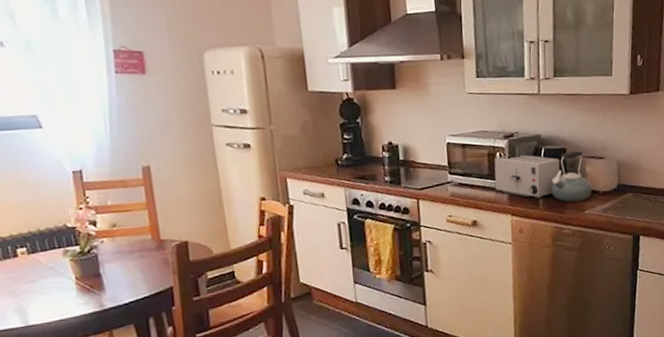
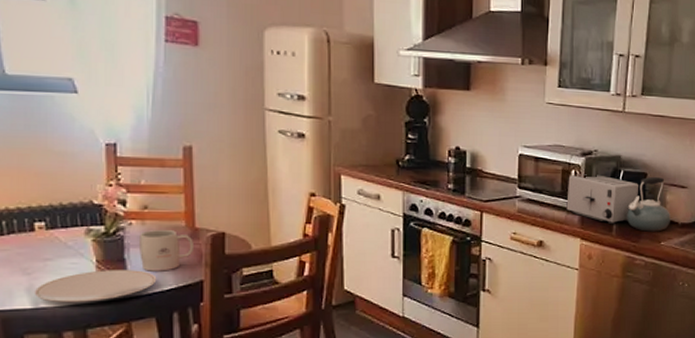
plate: none [23,283,132,320] -> present [34,270,157,303]
mug: none [111,243,162,283] -> present [139,229,195,271]

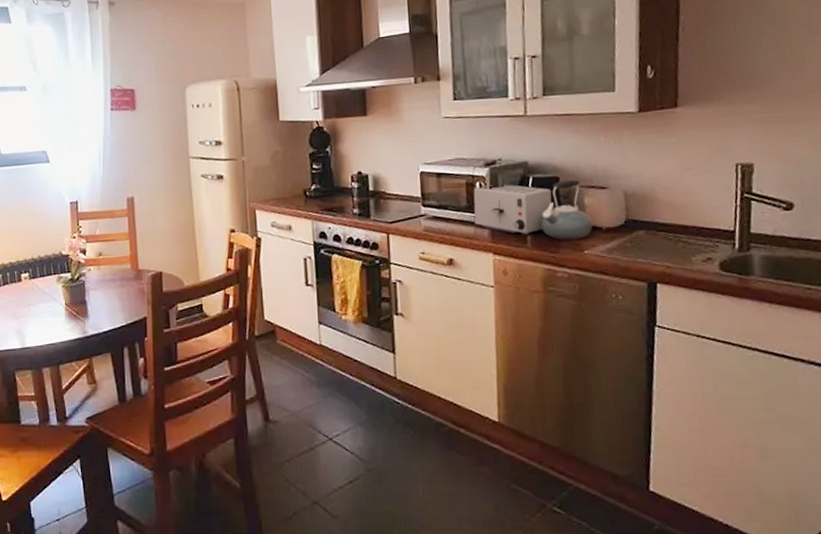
plate: present [34,270,157,303] -> none [21,310,111,343]
mug: present [139,229,195,271] -> none [96,272,139,311]

